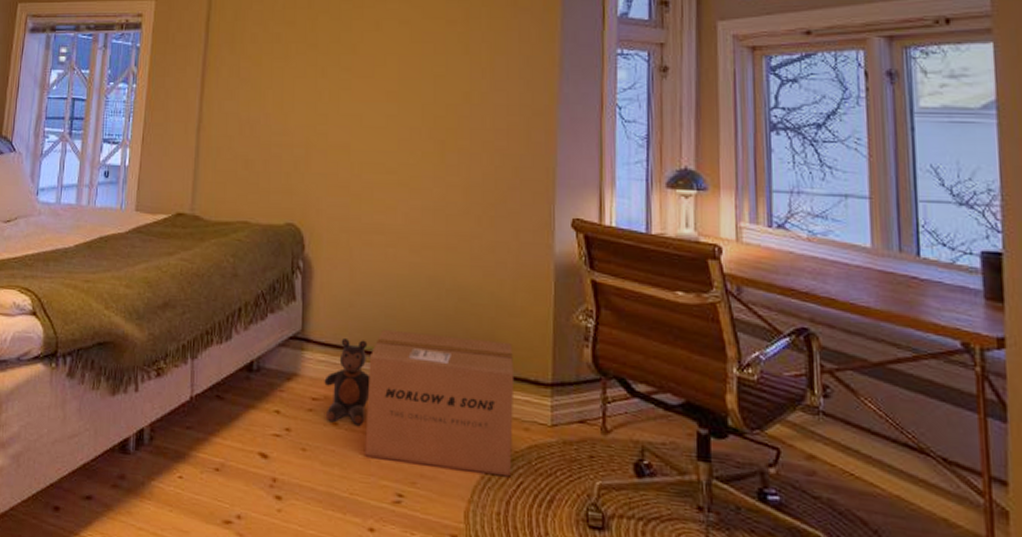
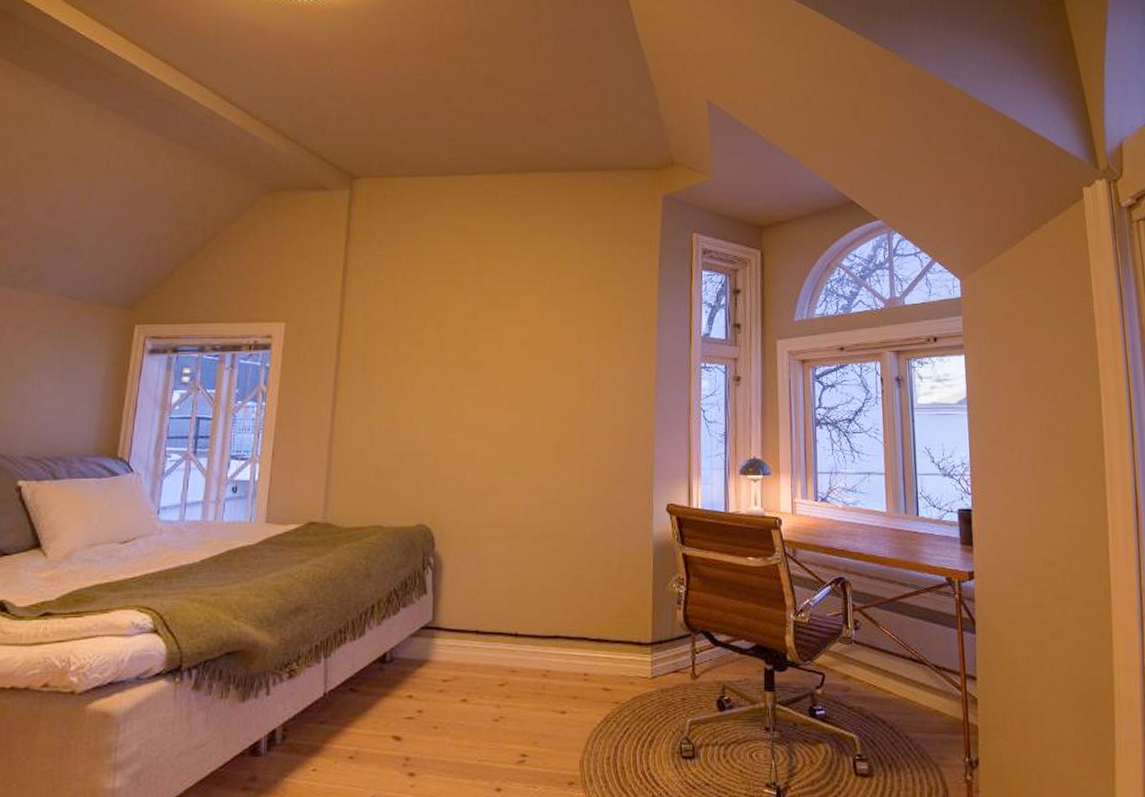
teddy bear: present [324,339,370,425] -> none [454,623,496,699]
box: present [365,329,515,477] -> none [492,611,621,727]

